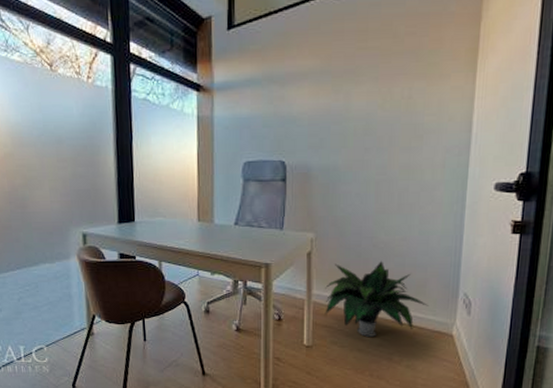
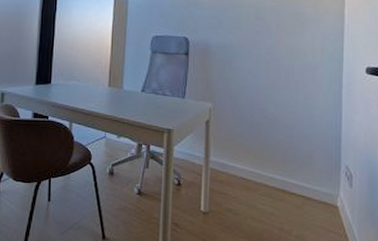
potted plant: present [325,260,428,337] -> none [221,131,314,205]

